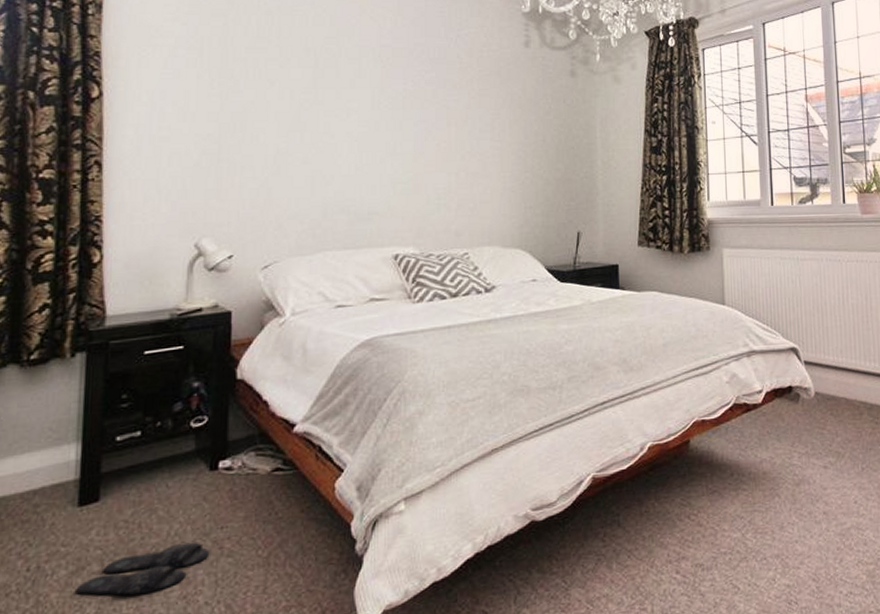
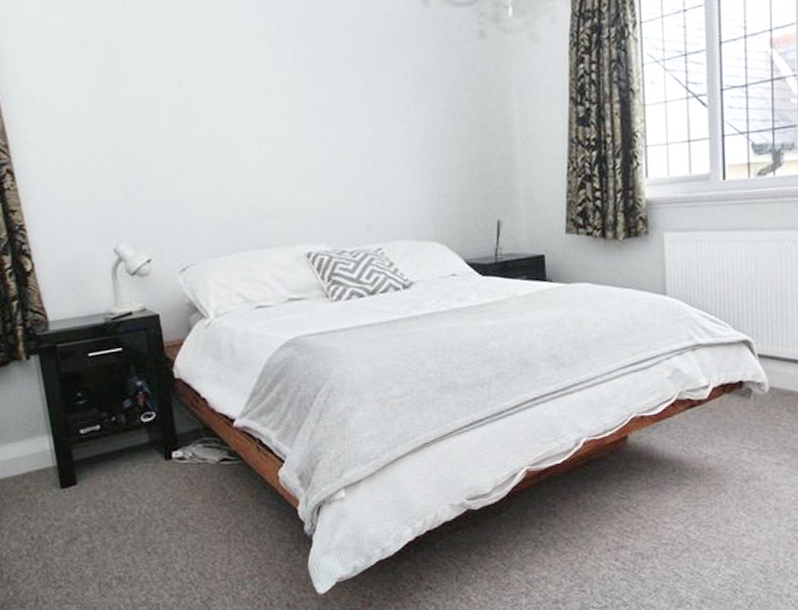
slippers: present [76,542,210,596] -> none [73,520,178,562]

